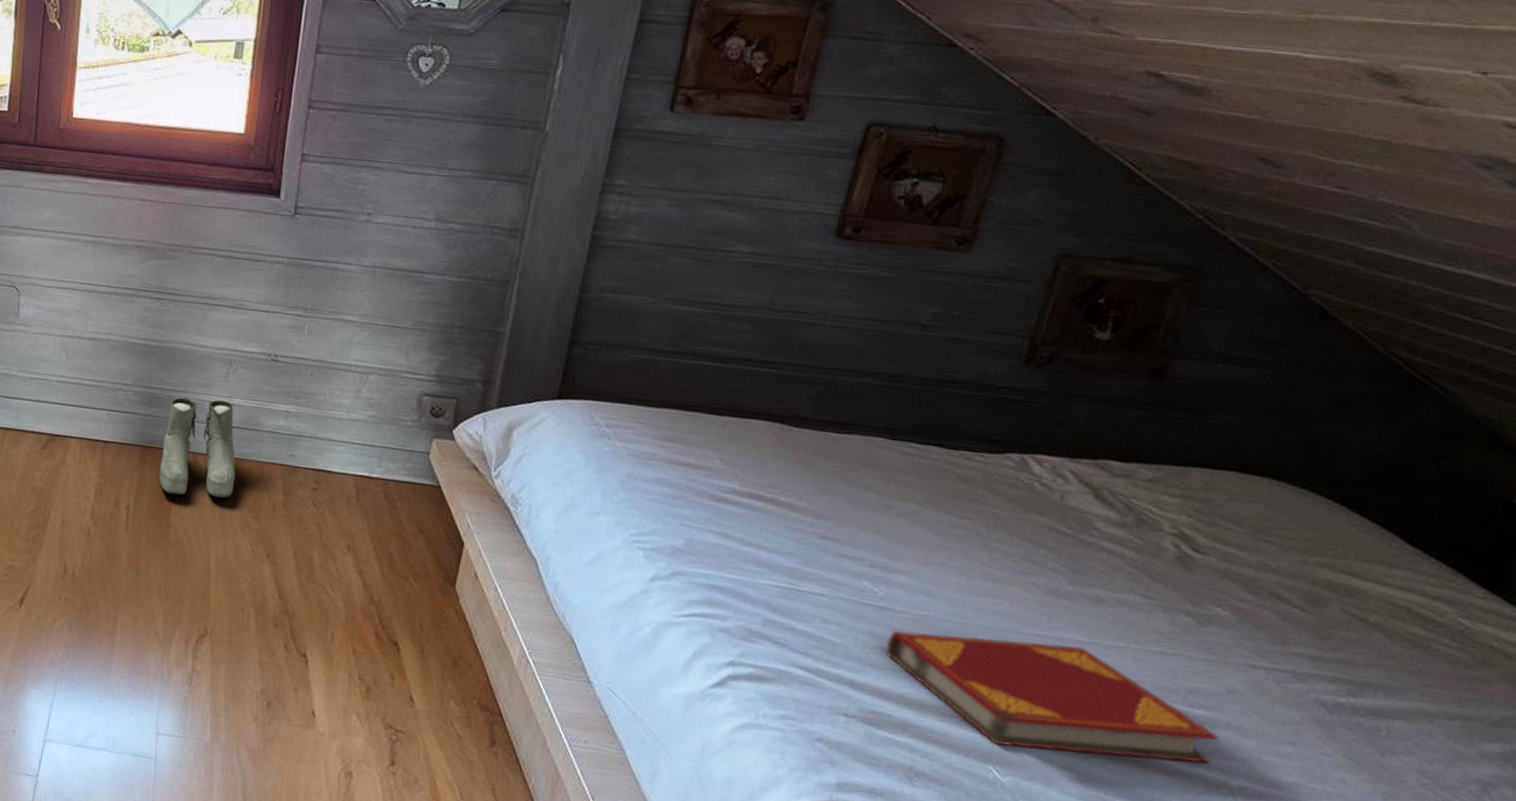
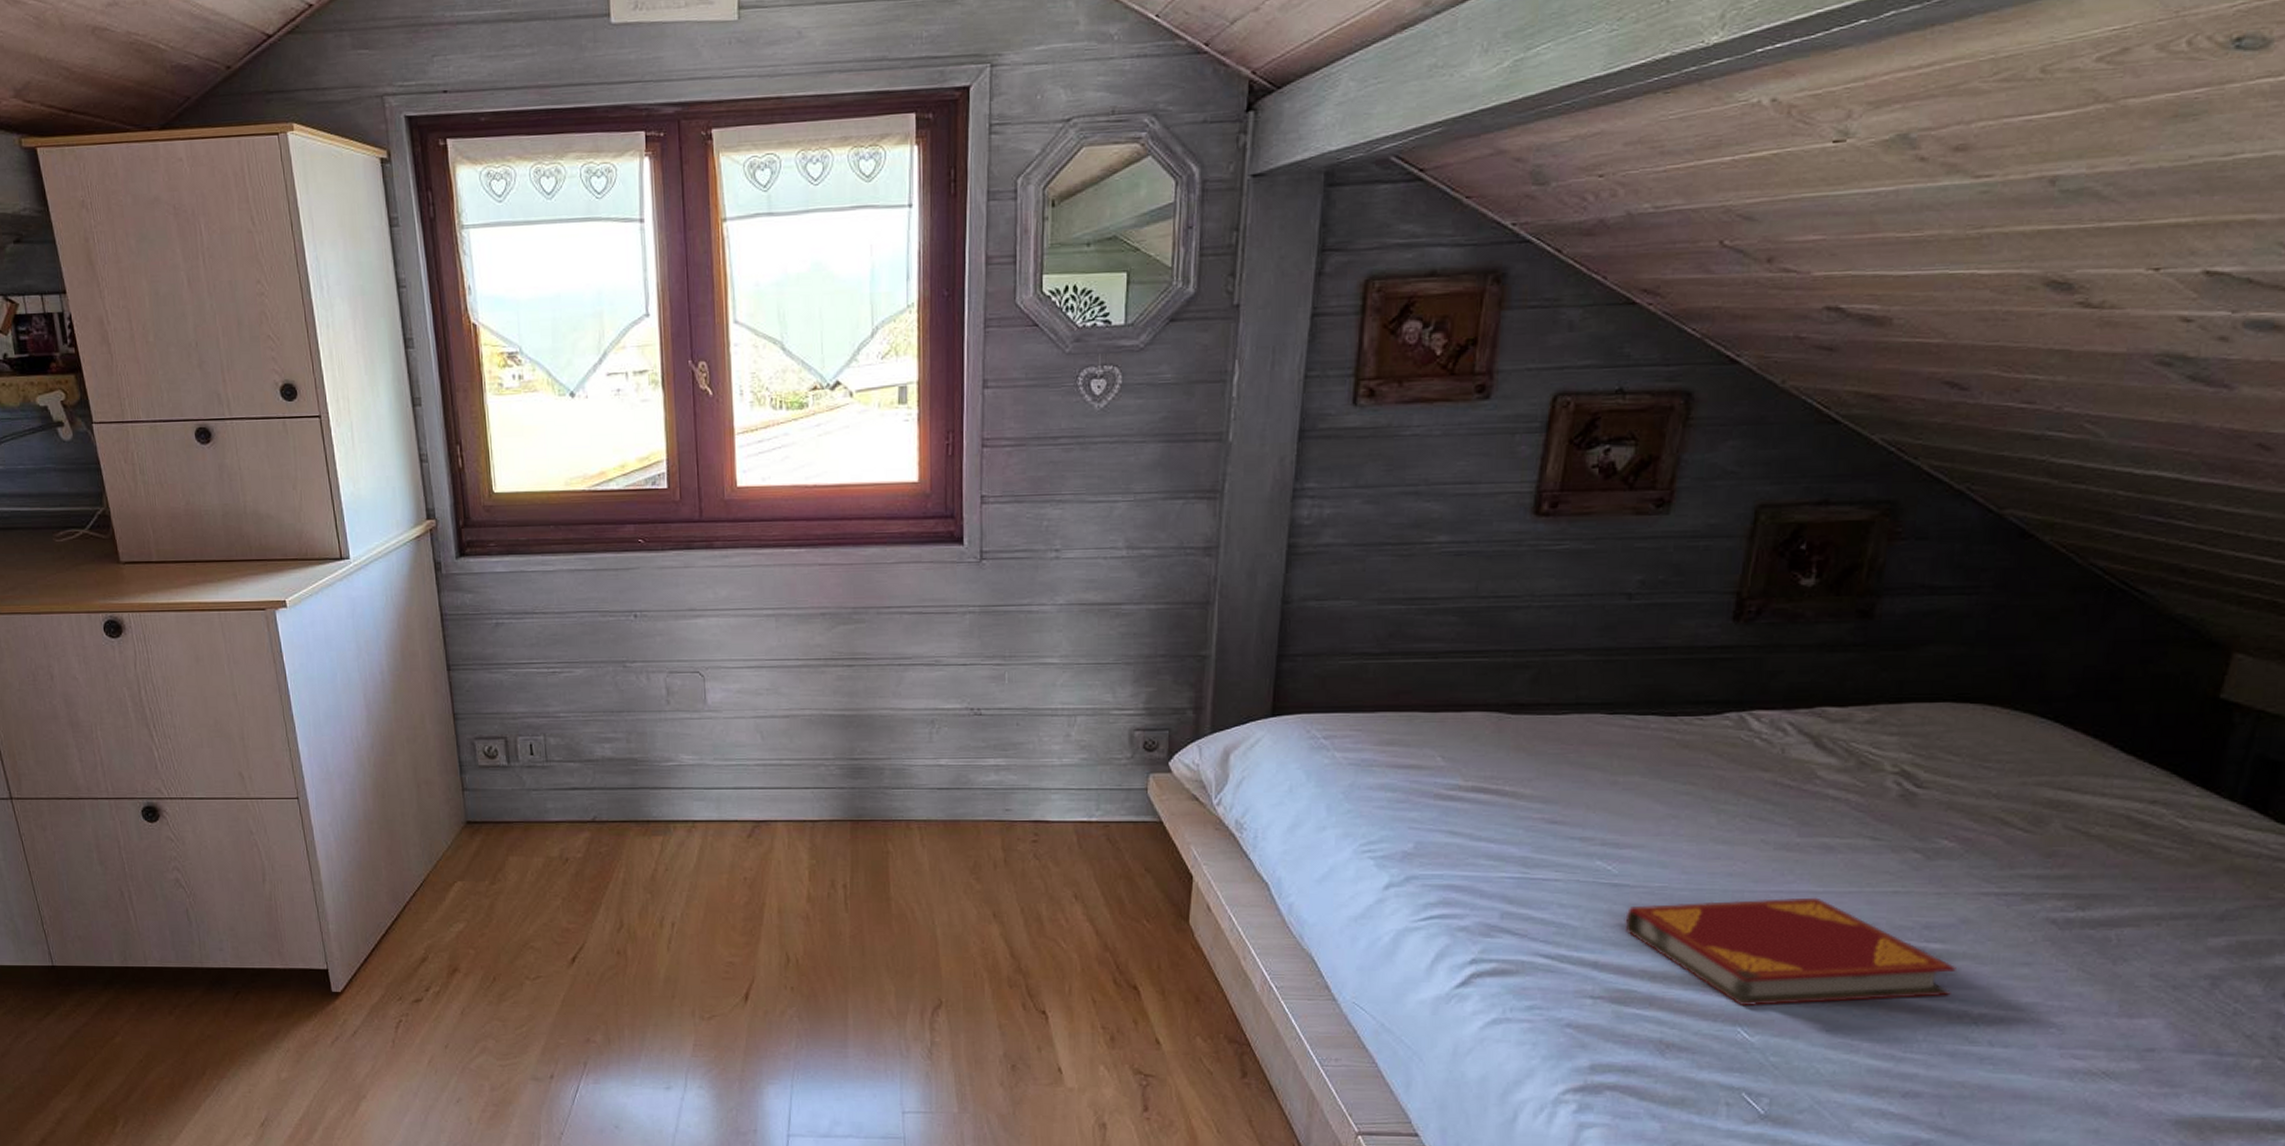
boots: present [159,397,236,498] -> none [873,762,952,867]

